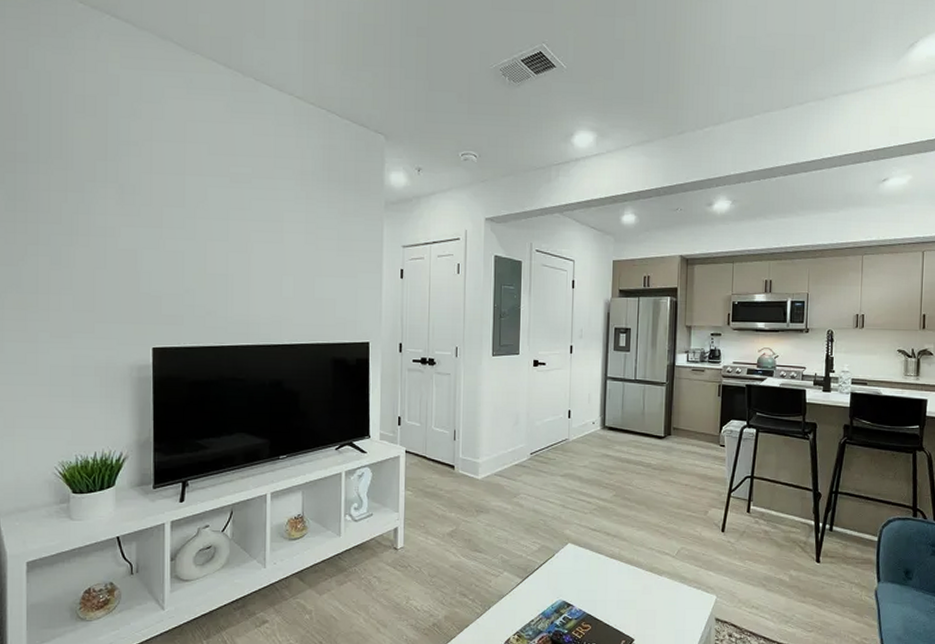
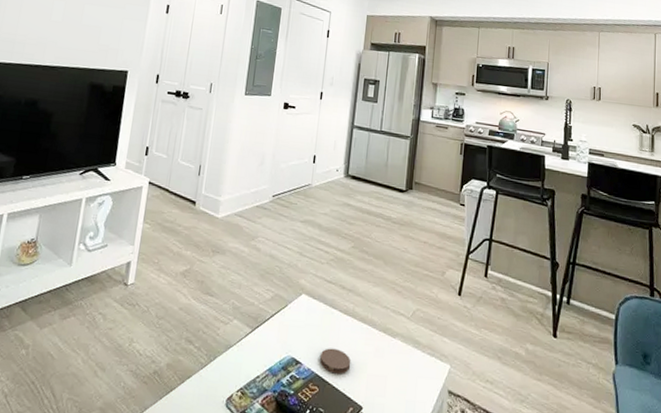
coaster: none [591,590,621,612] -> present [320,348,351,374]

